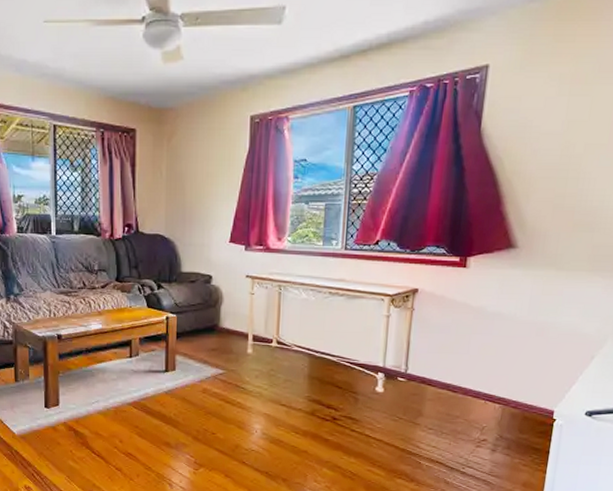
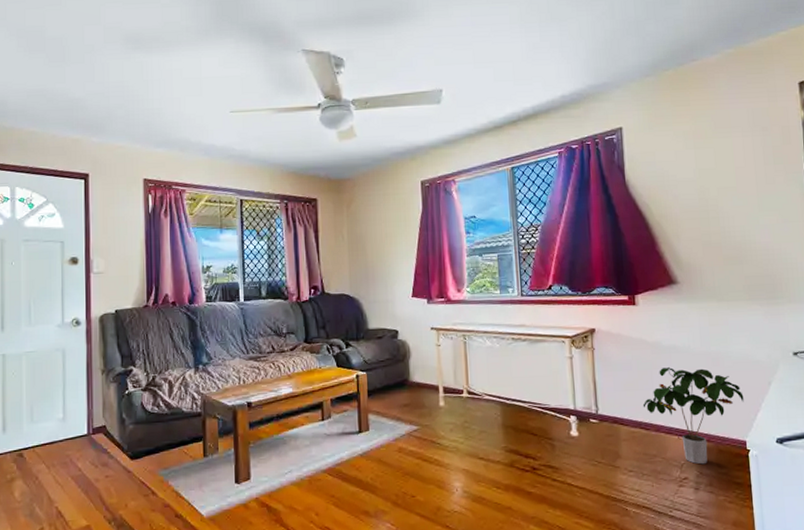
potted plant: none [454,333,562,429] -> present [642,366,744,465]

